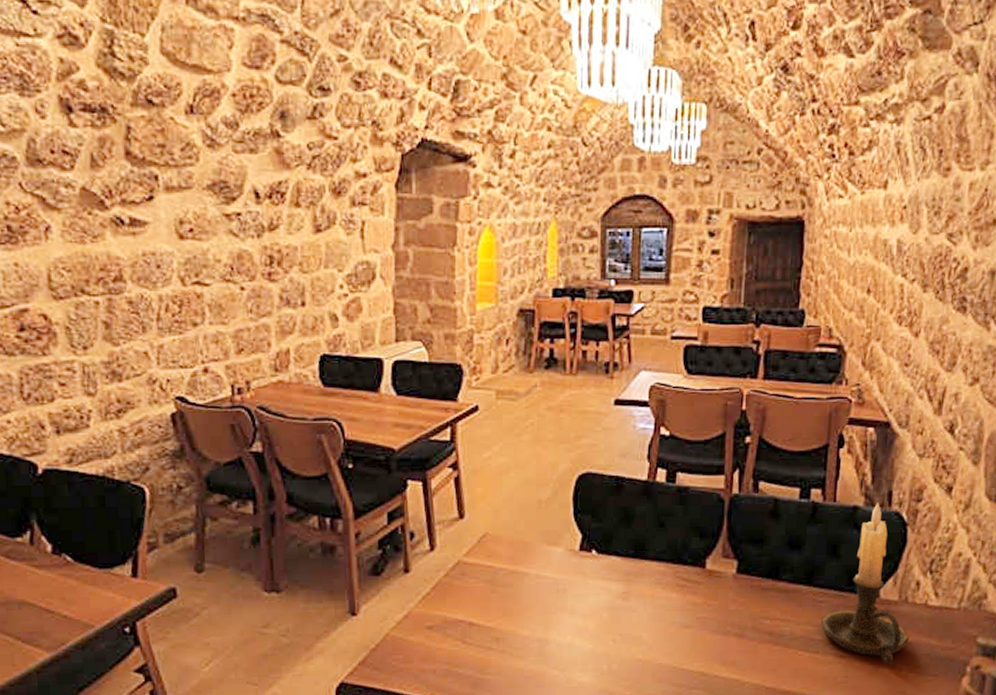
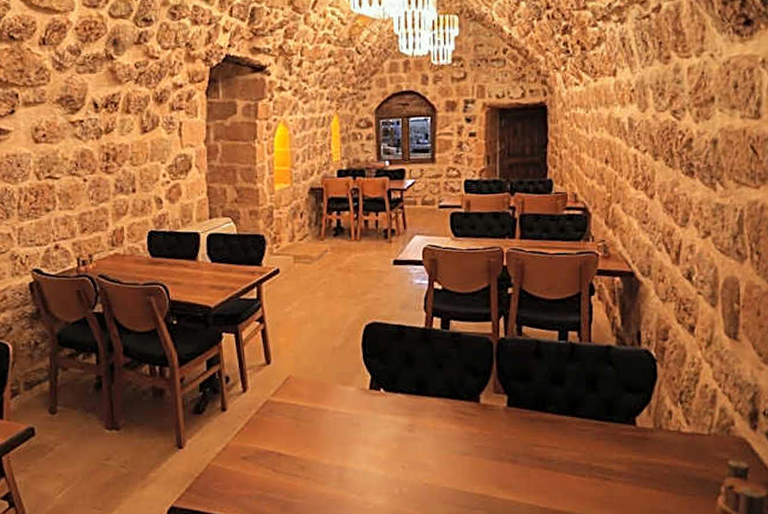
candle holder: present [821,502,909,665] -> none [585,342,666,486]

